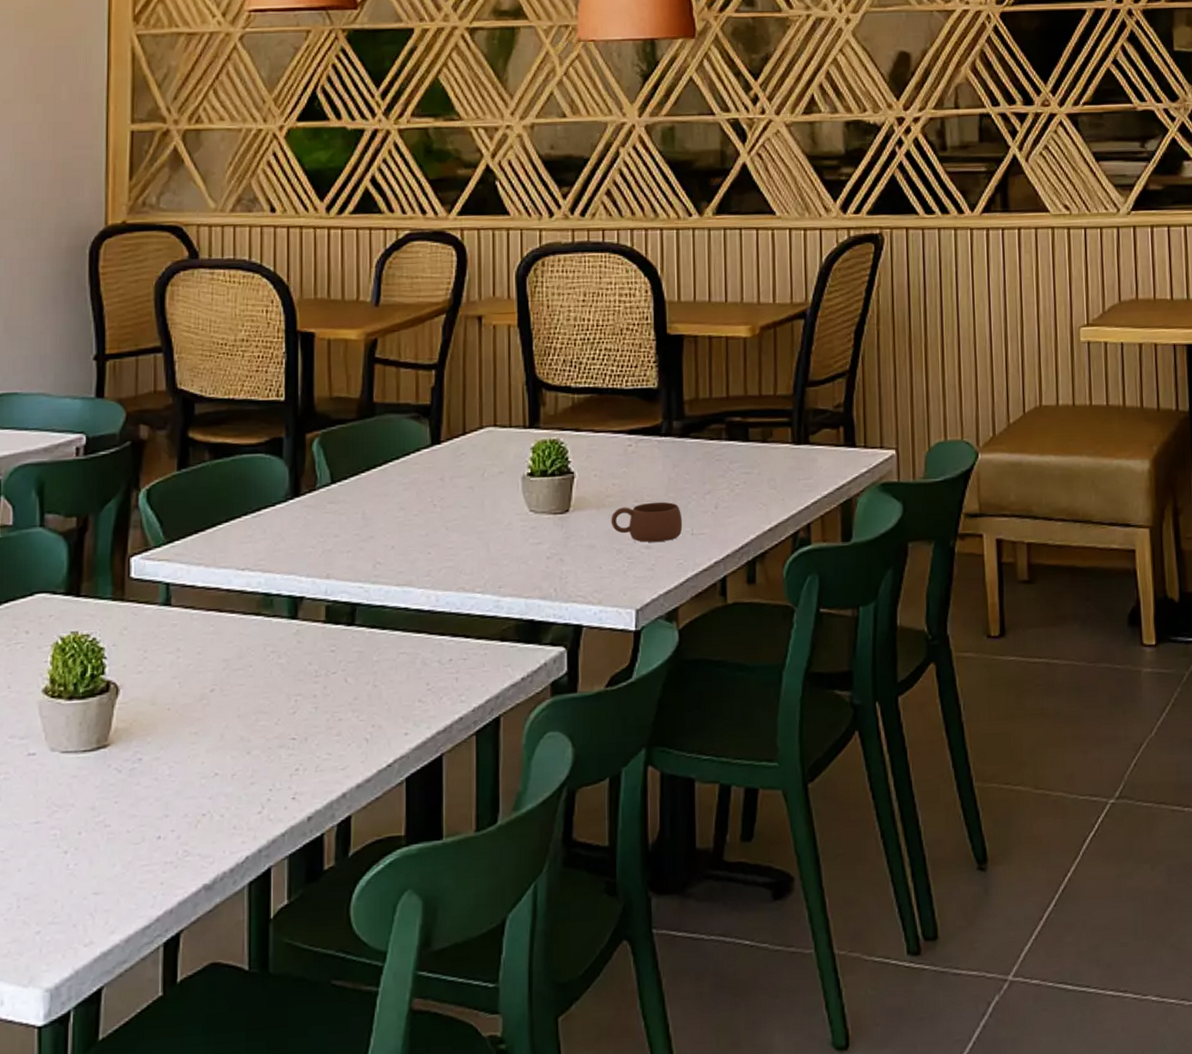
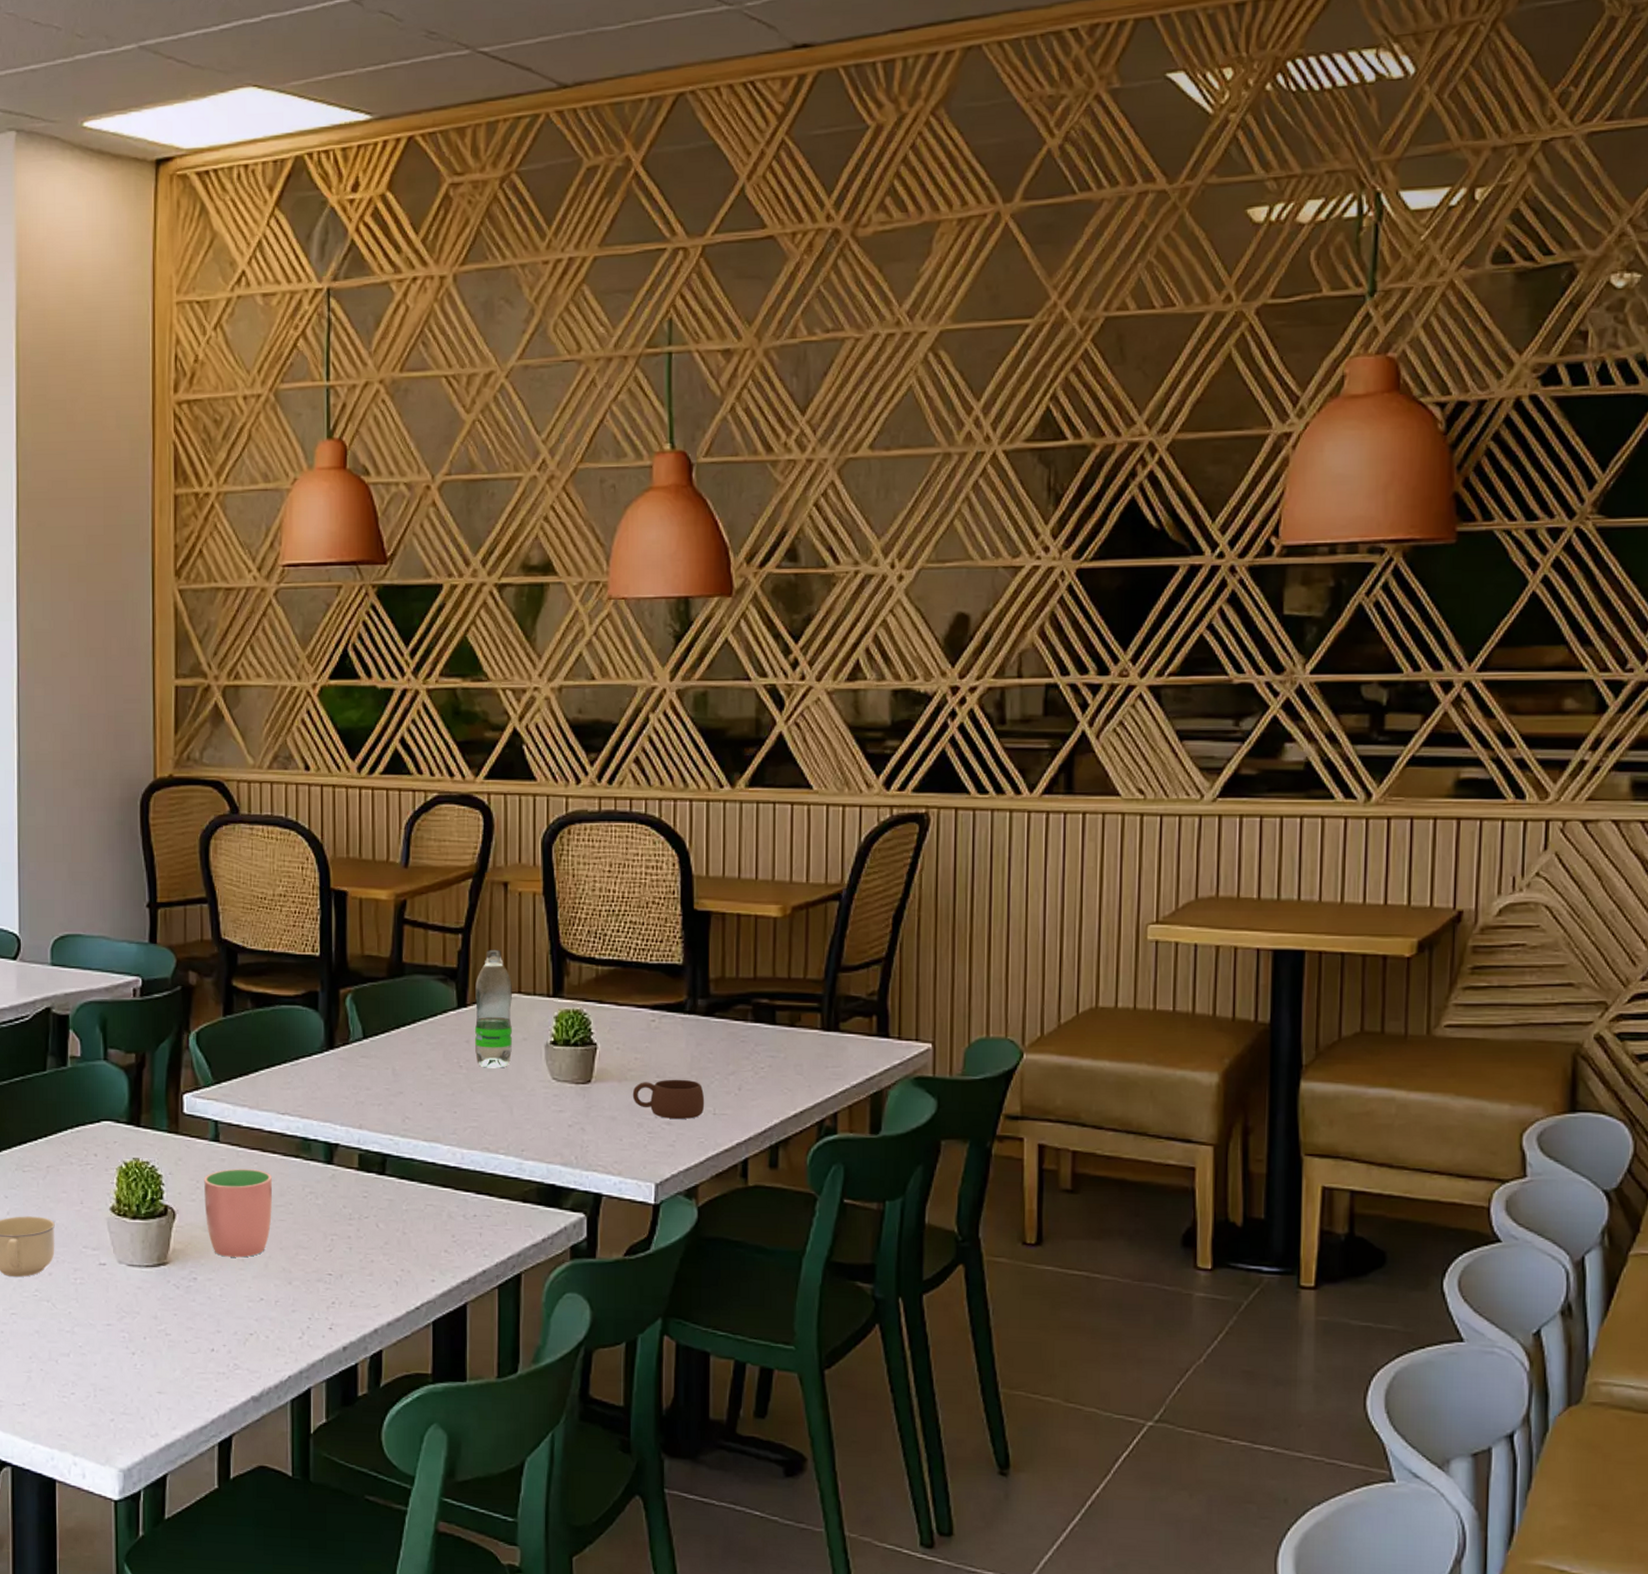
cup: none [152,632,229,732] -> present [203,1169,272,1258]
bottle: none [449,383,488,505] -> present [474,949,512,1068]

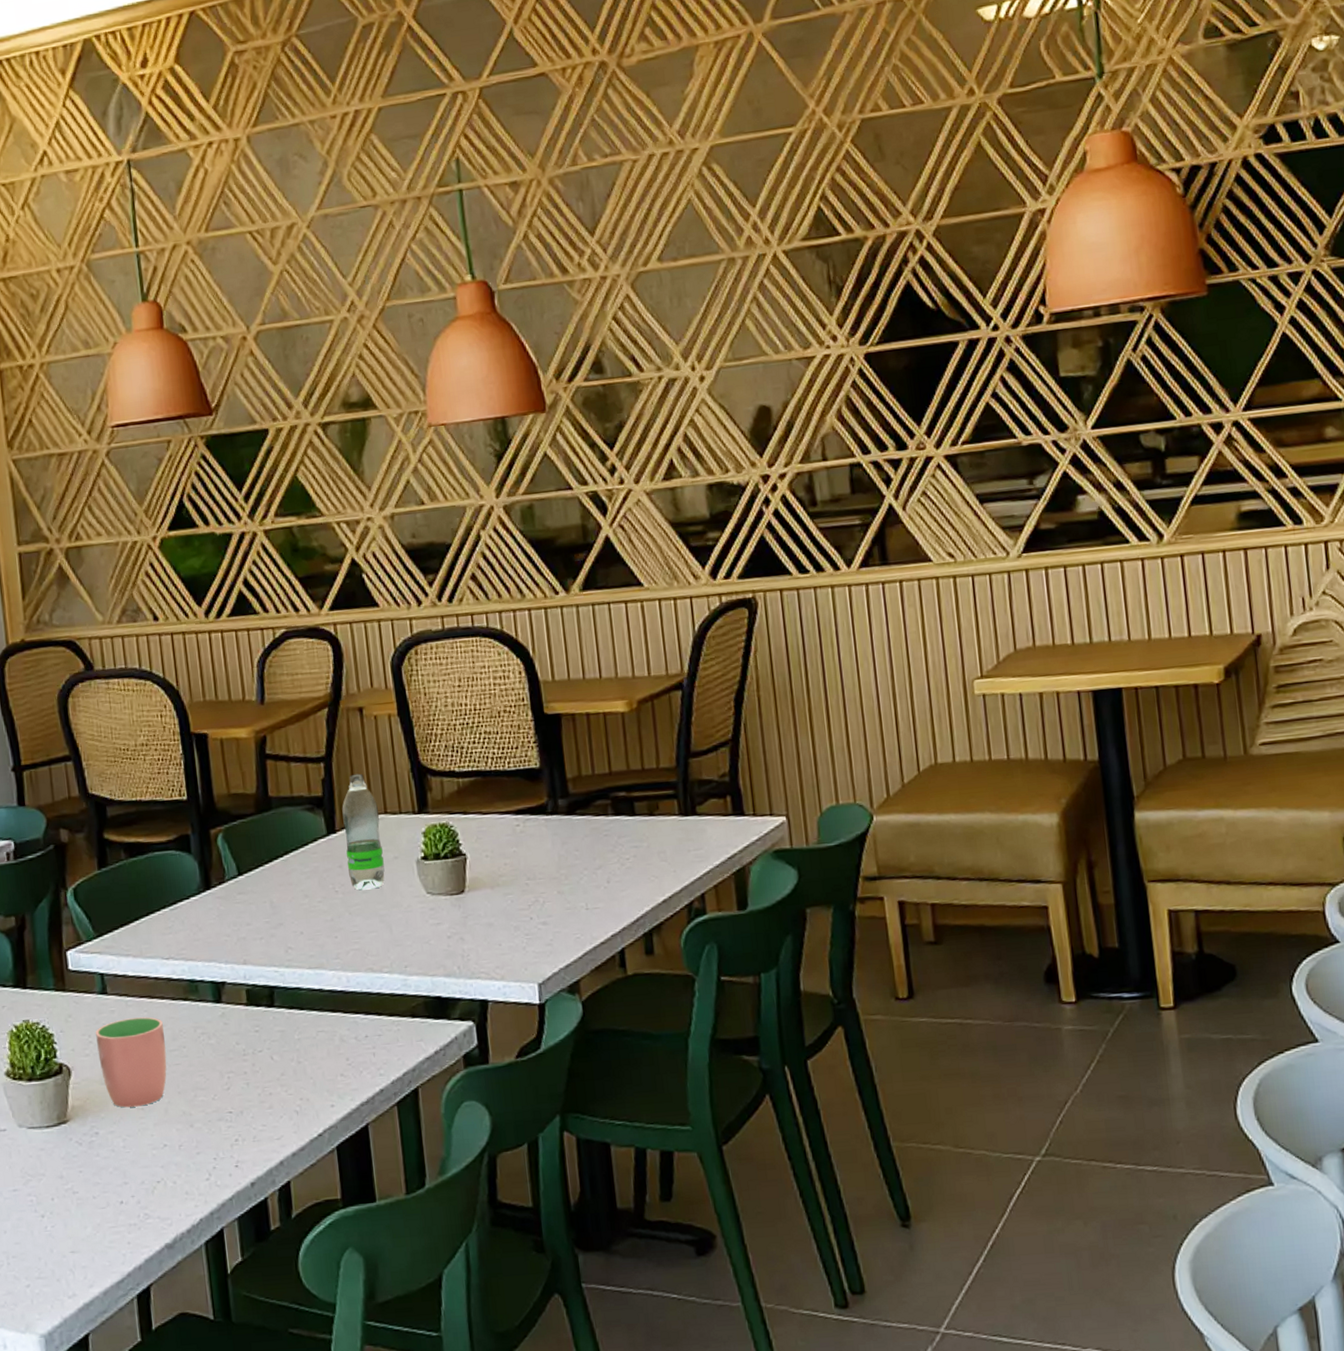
cup: present [632,1079,705,1119] -> none [505,878,577,919]

